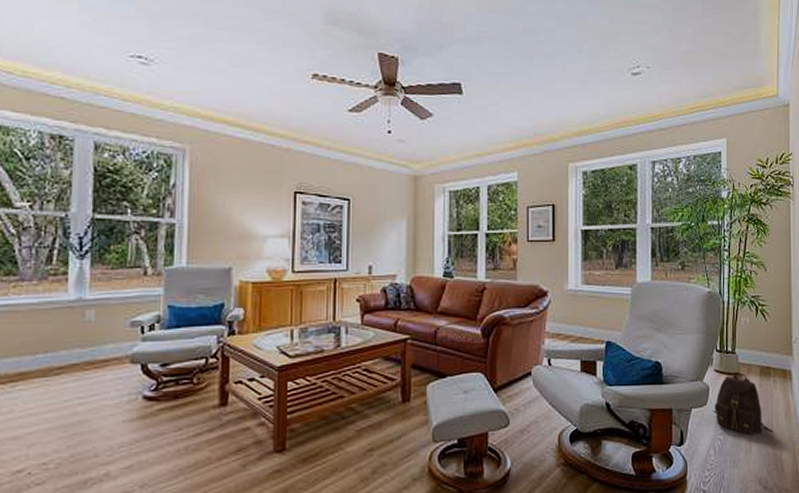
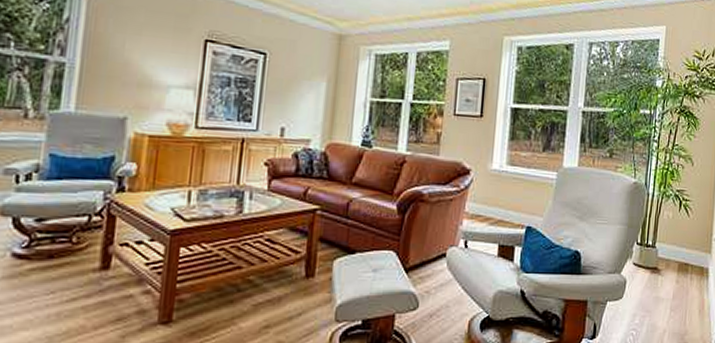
backpack: present [713,373,774,435] -> none [628,268,686,332]

